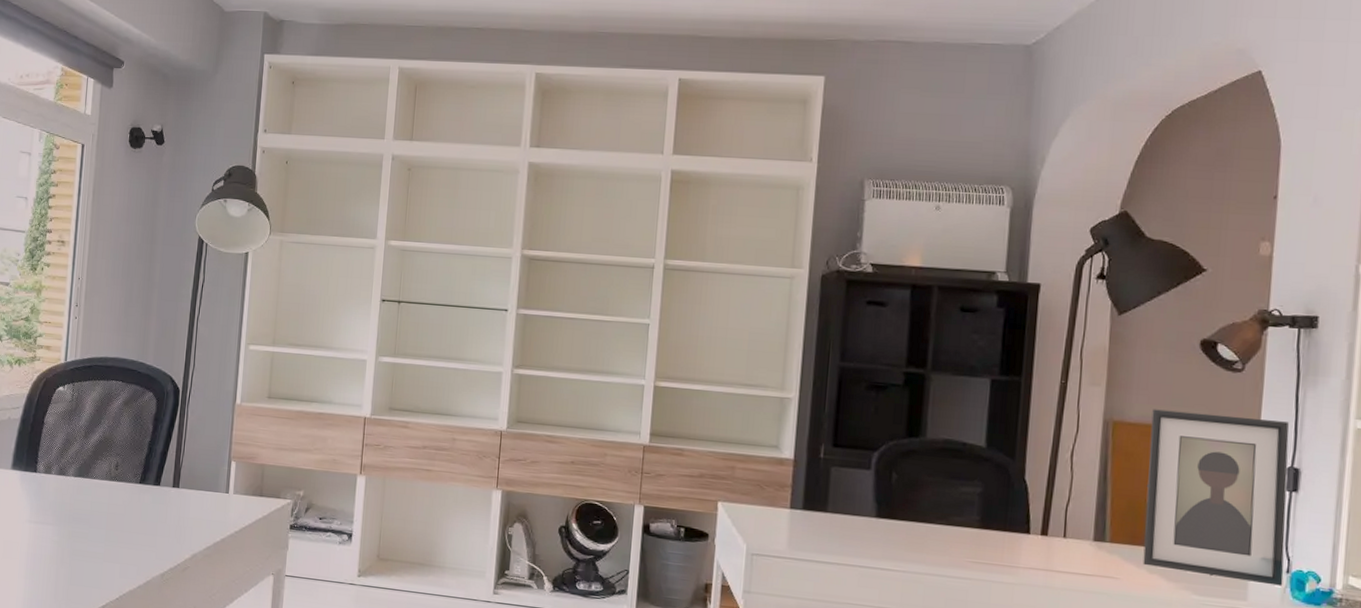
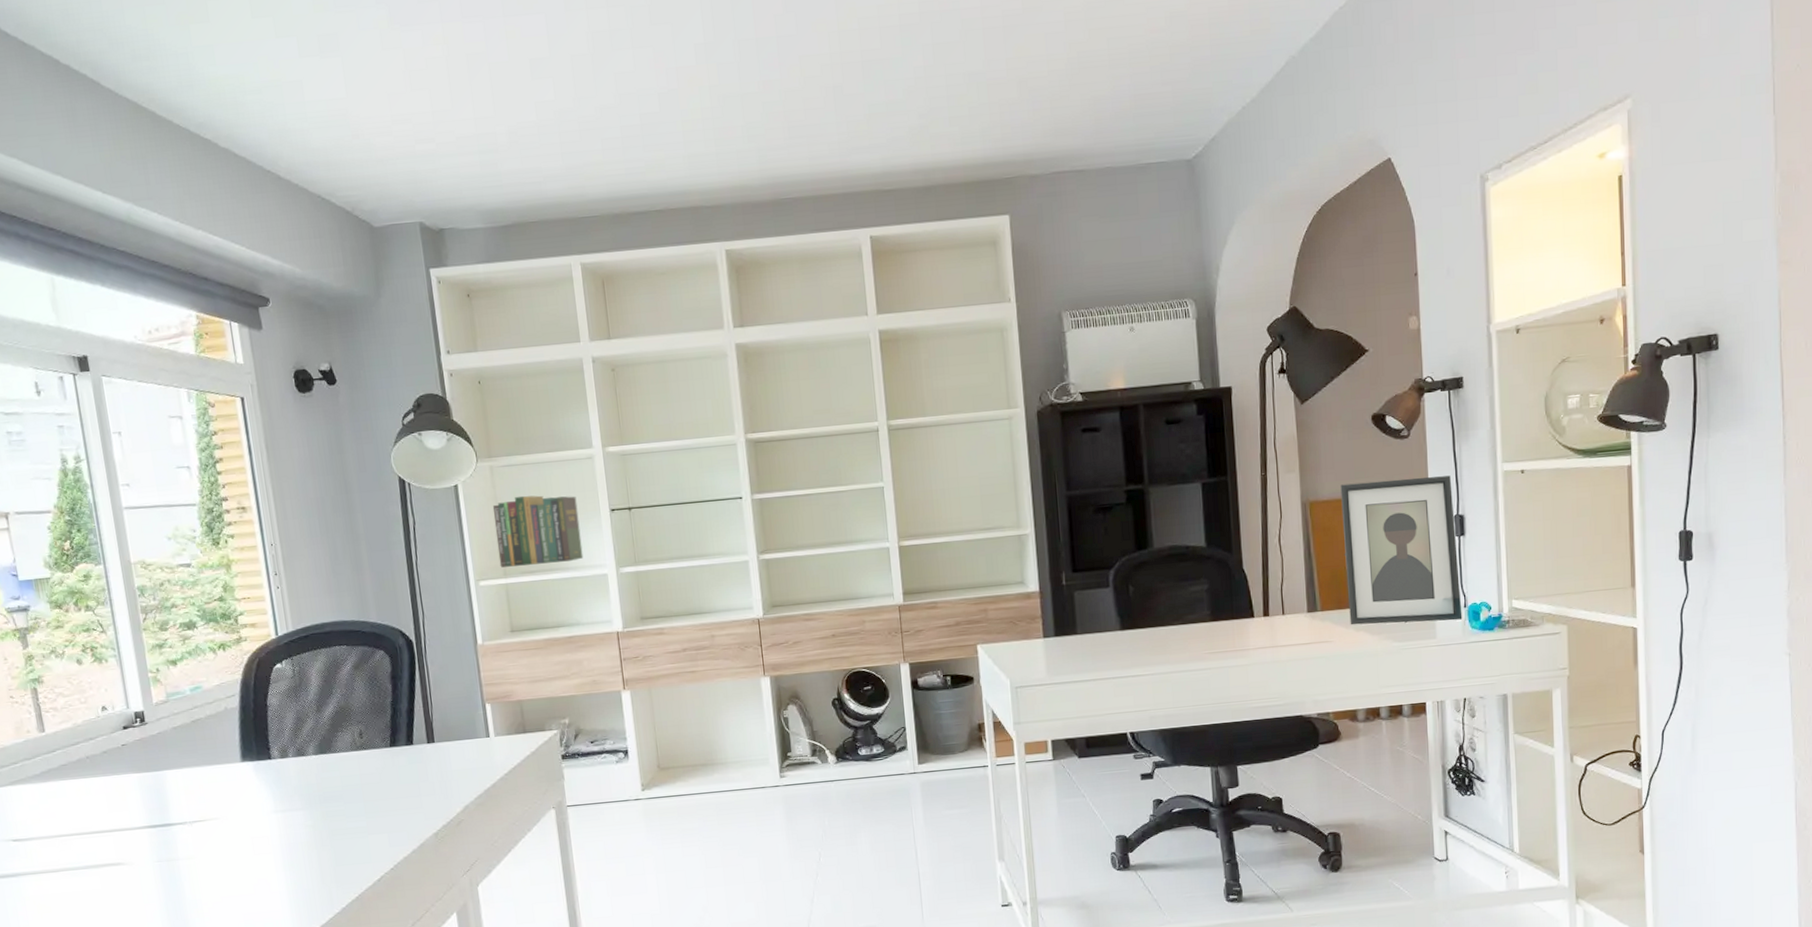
books: none [270,272,352,342] -> present [492,495,584,568]

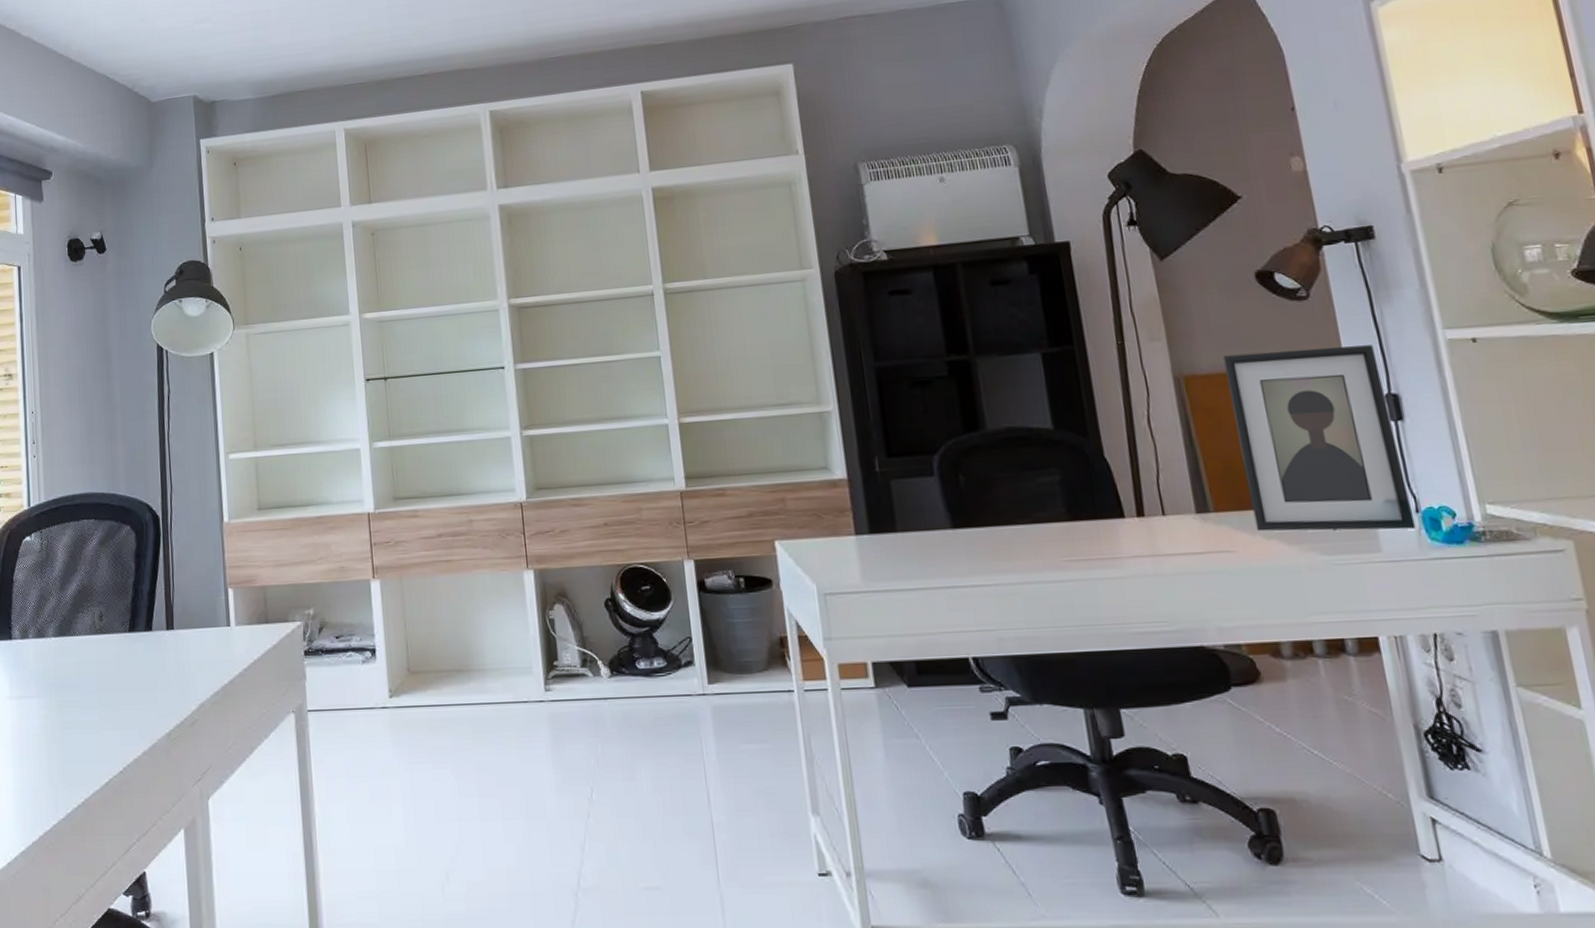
books: present [492,495,584,568] -> none [246,364,336,440]

